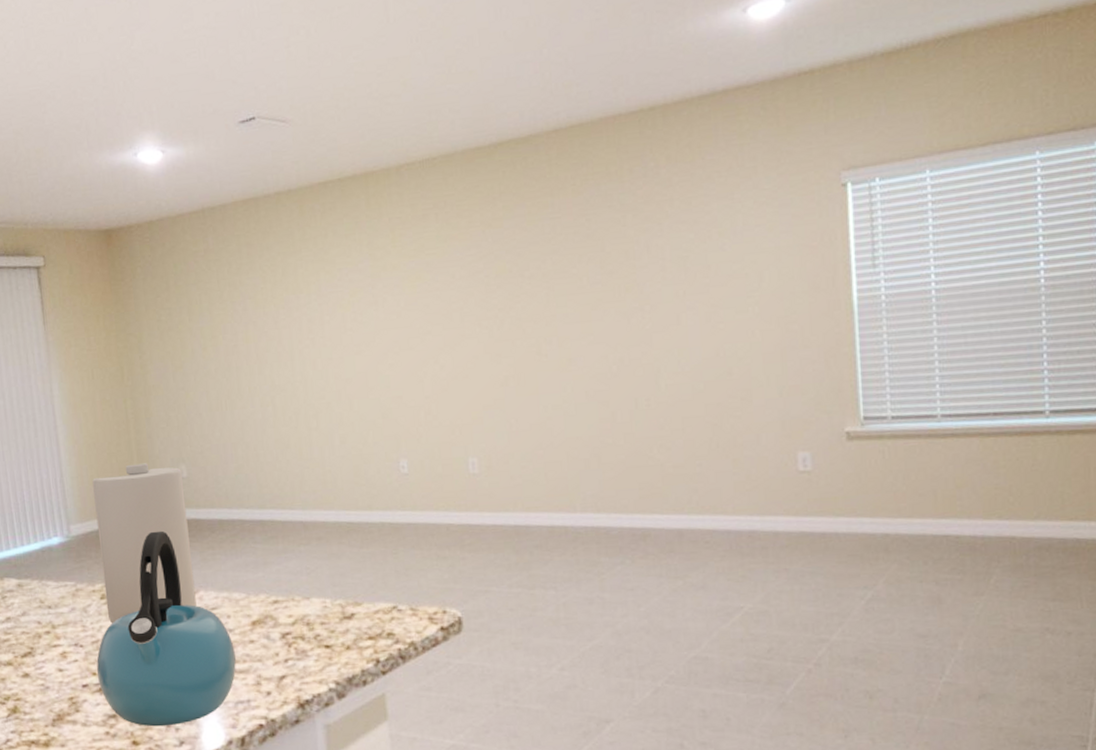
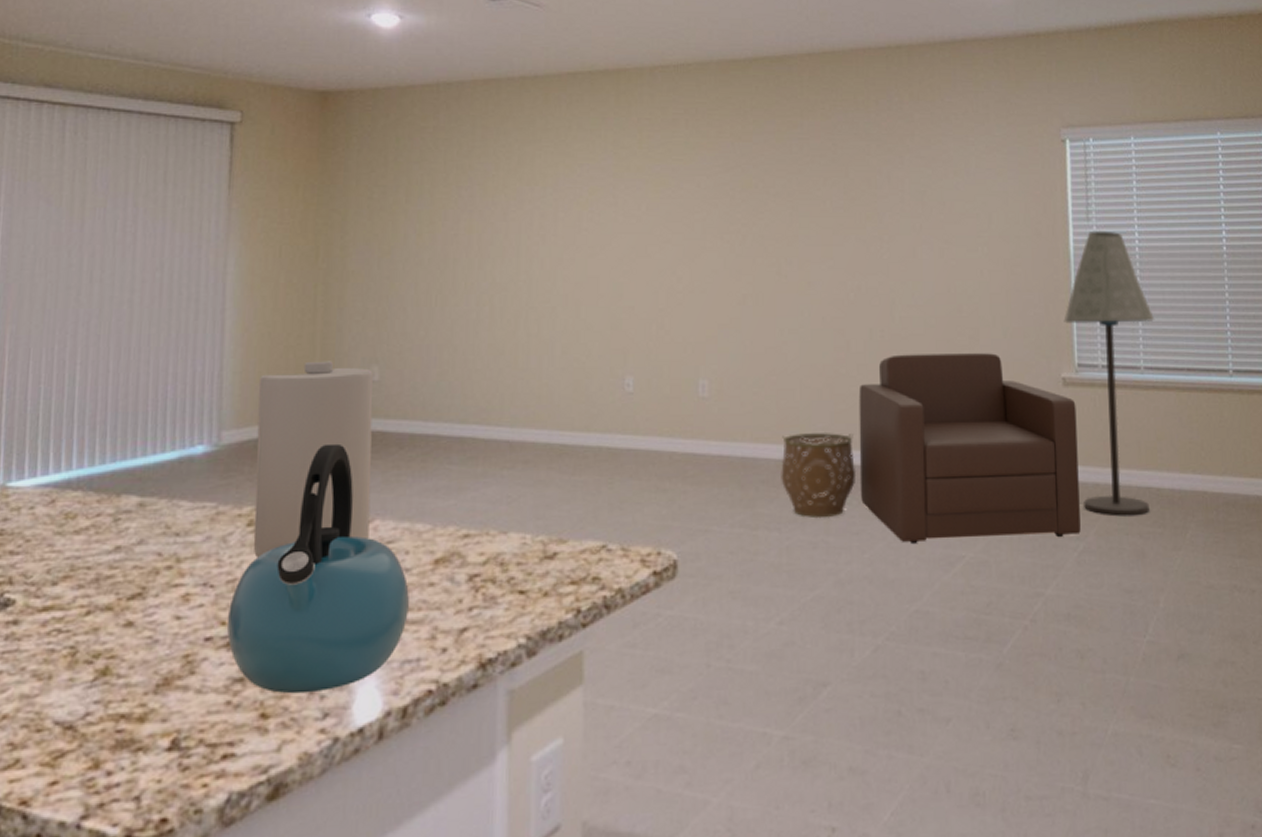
basket: none [552,499,629,577] -> present [781,433,857,519]
armchair: none [626,413,868,598] -> present [858,353,1081,545]
floor lamp: none [847,276,955,564] -> present [1063,230,1155,516]

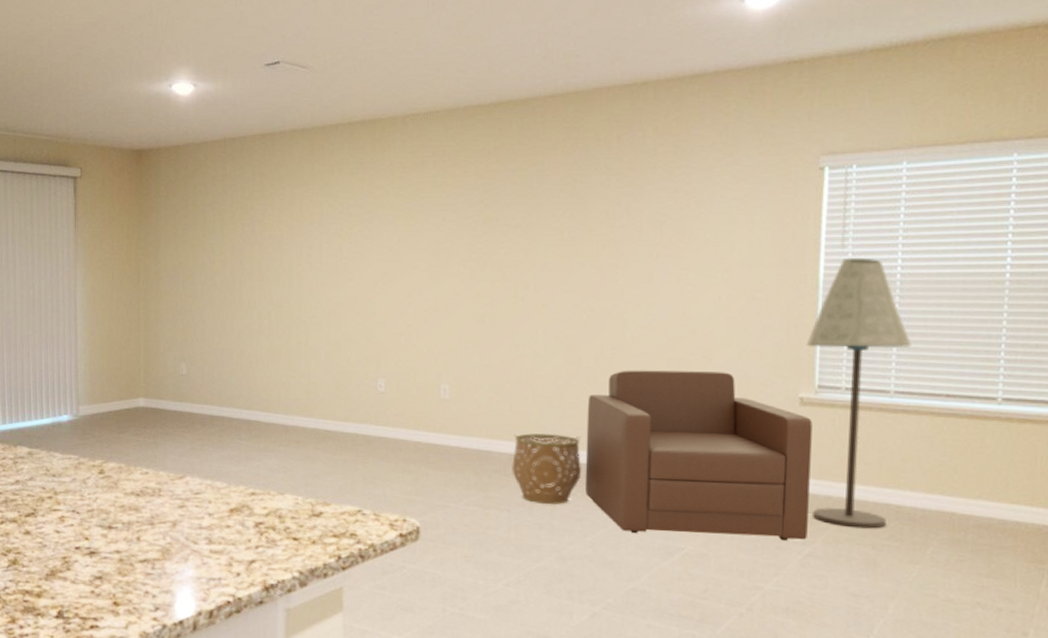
kettle: present [227,443,409,694] -> none [90,419,212,593]
paper towel holder: present [253,361,374,558] -> none [102,358,183,496]

